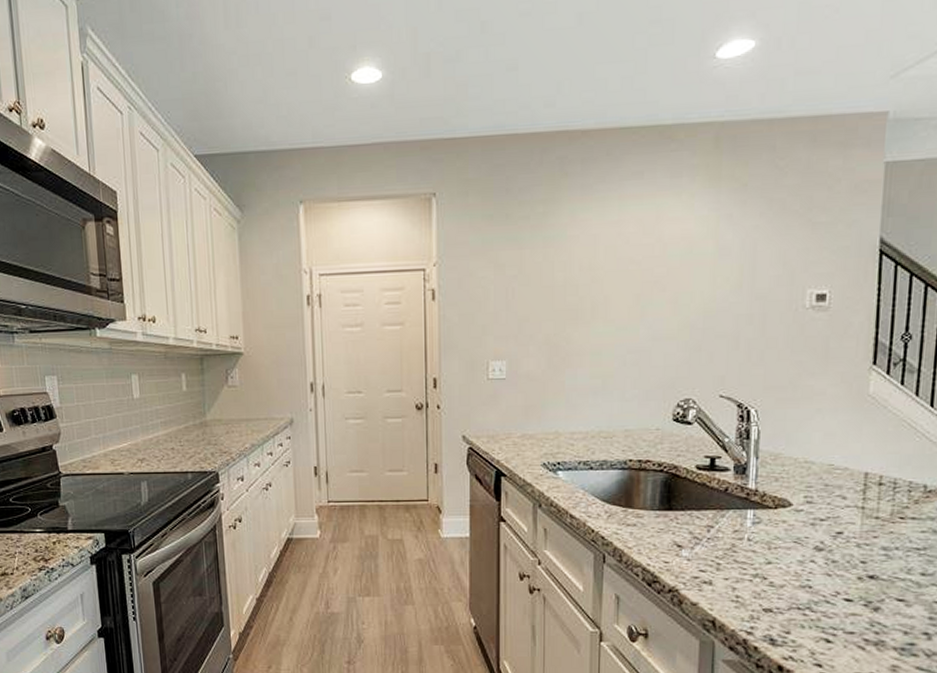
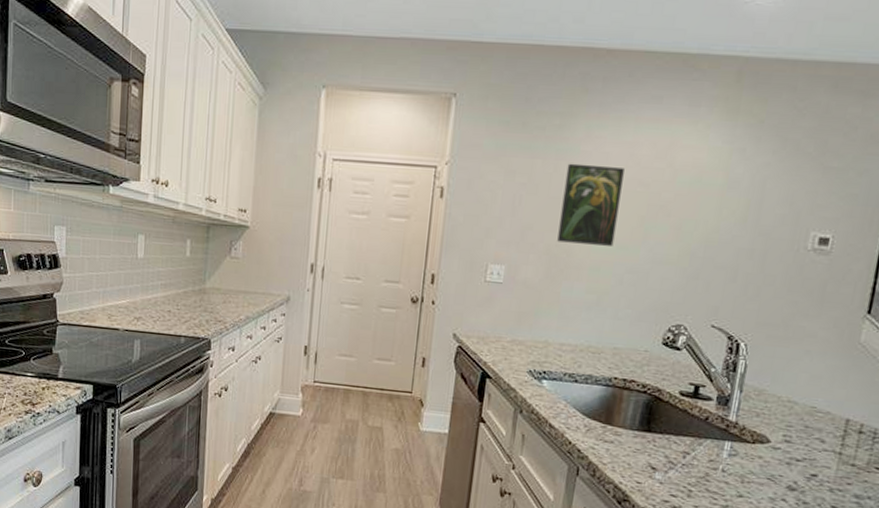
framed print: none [555,248,614,330] -> present [557,163,625,246]

